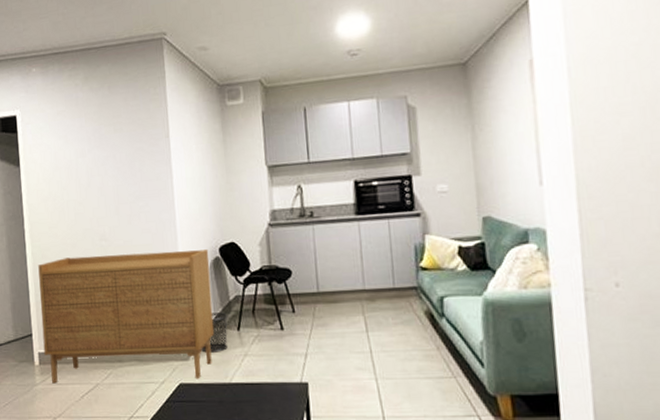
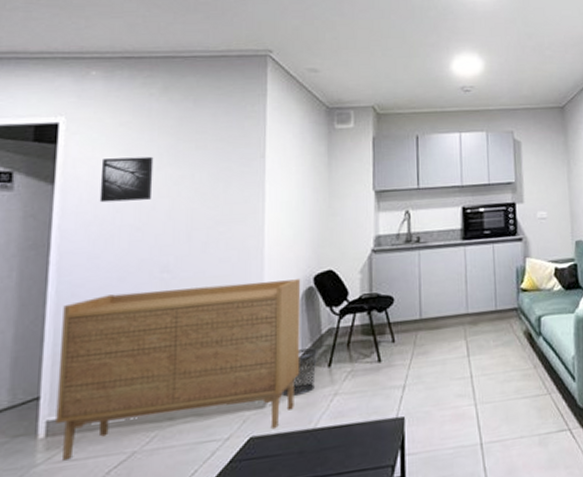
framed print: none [49,140,87,181] -> present [99,156,154,203]

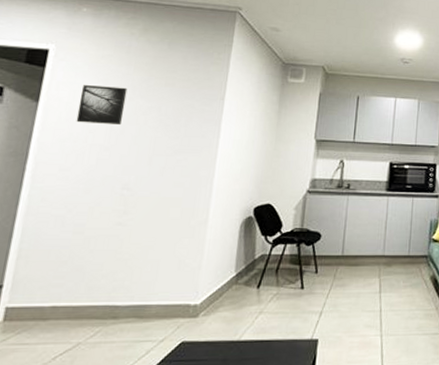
sideboard: present [56,279,301,461] -> none [14,203,243,344]
waste bin: present [282,348,317,397] -> none [214,270,249,310]

